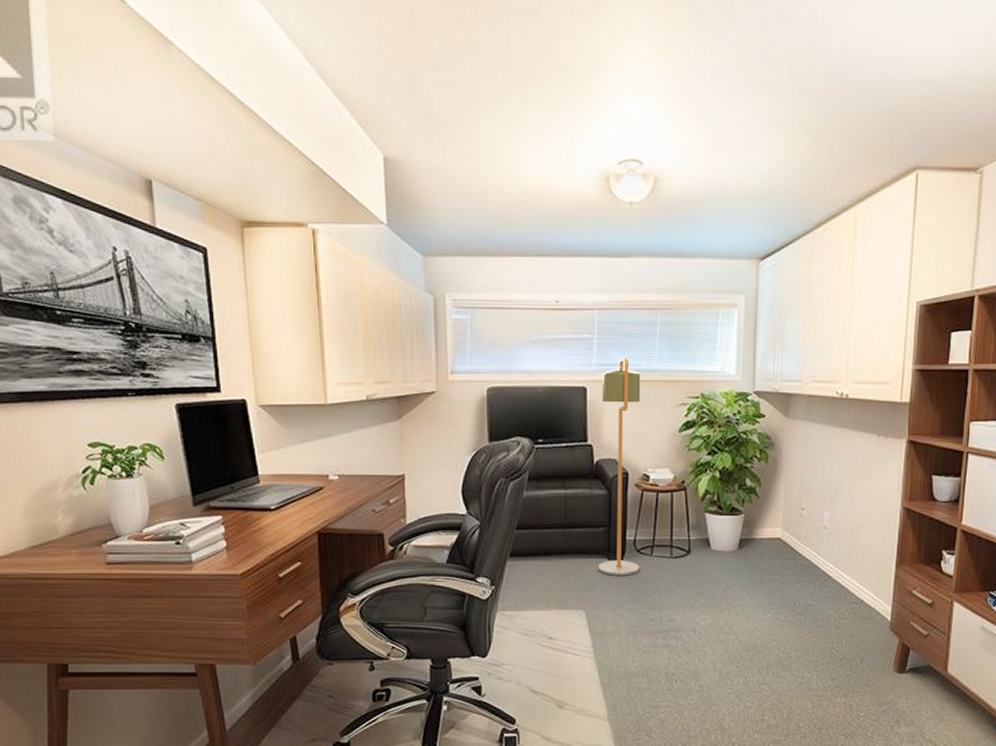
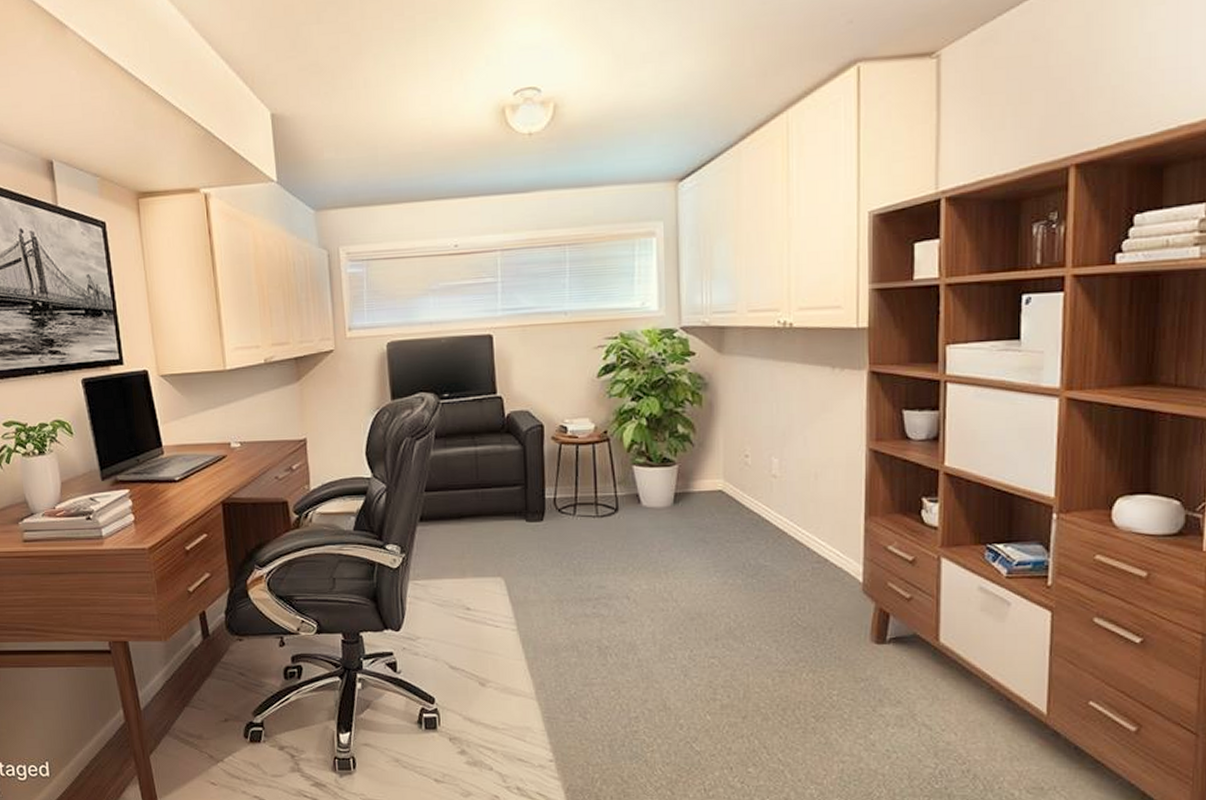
floor lamp: present [598,357,641,576] -> none [508,299,562,538]

